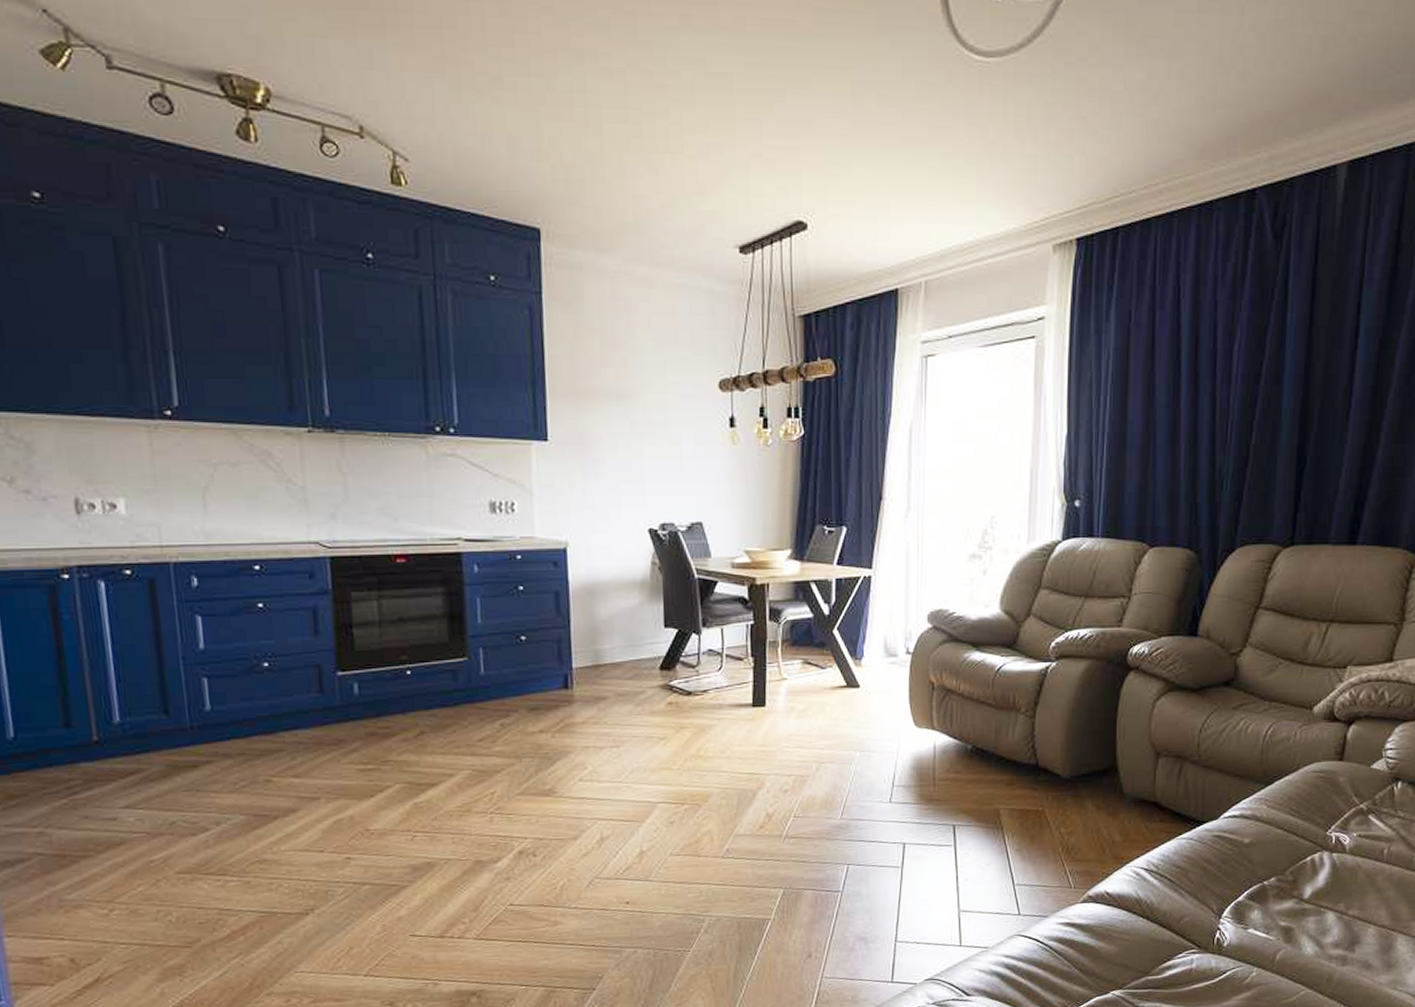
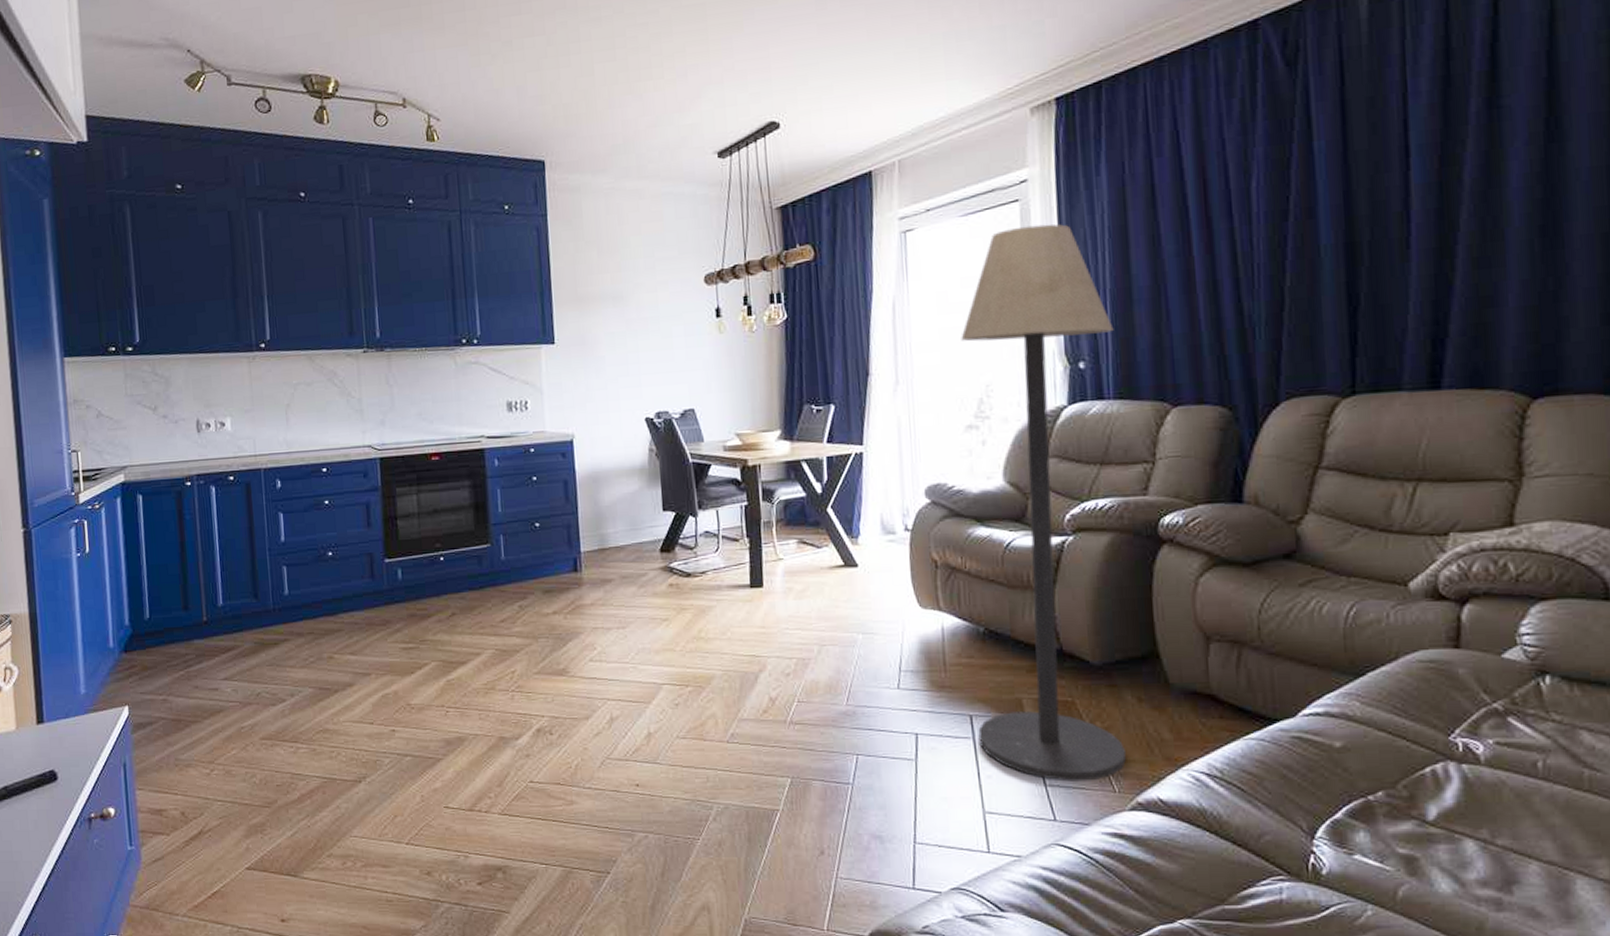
floor lamp: none [959,363,1108,881] -> present [961,224,1127,782]

